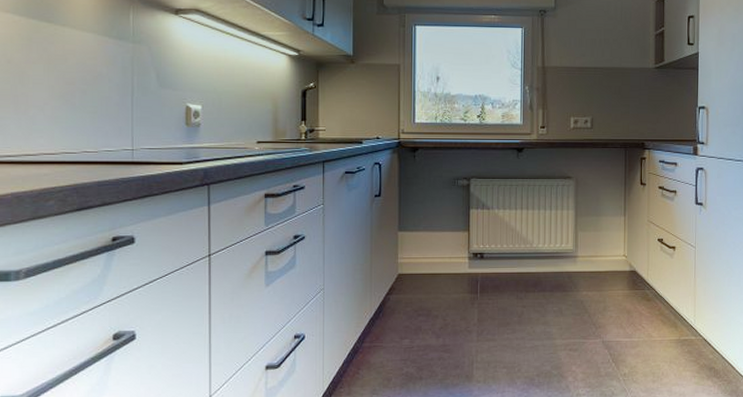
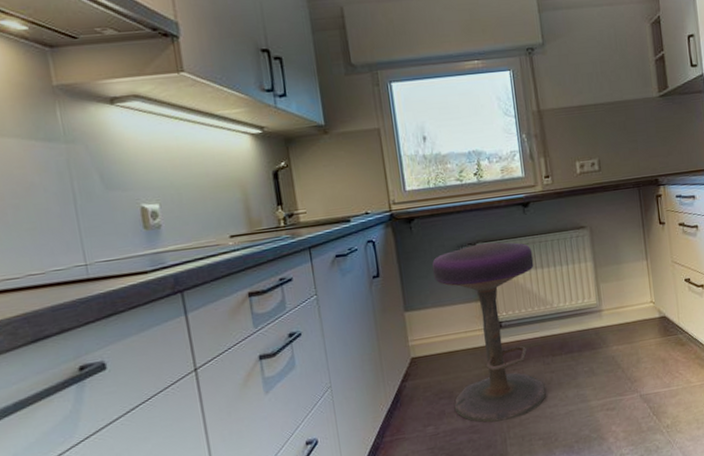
stool: none [428,179,520,345] -> present [432,242,546,423]

